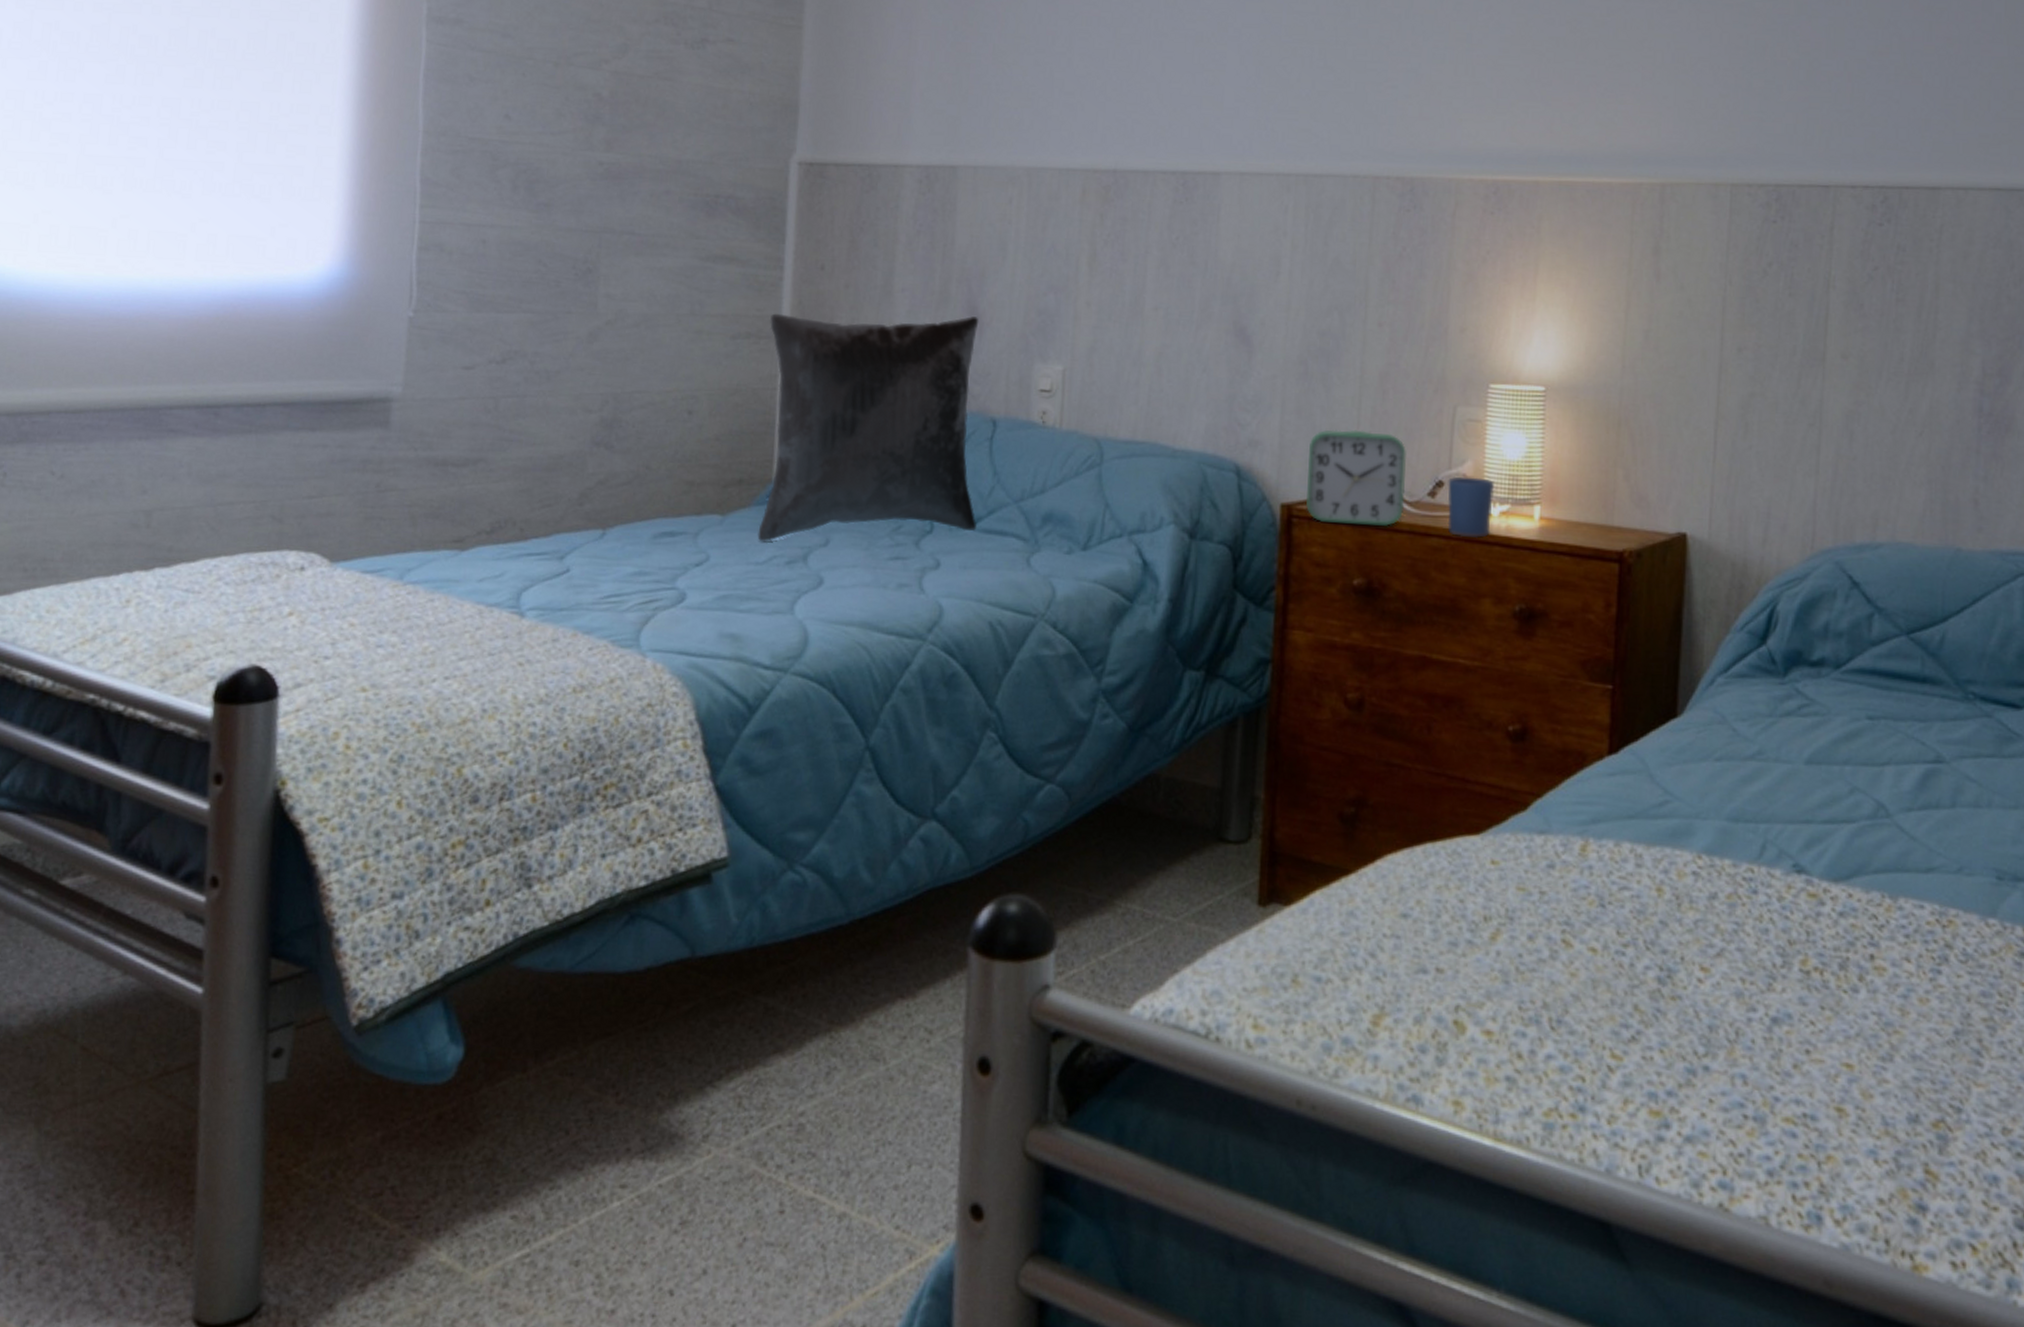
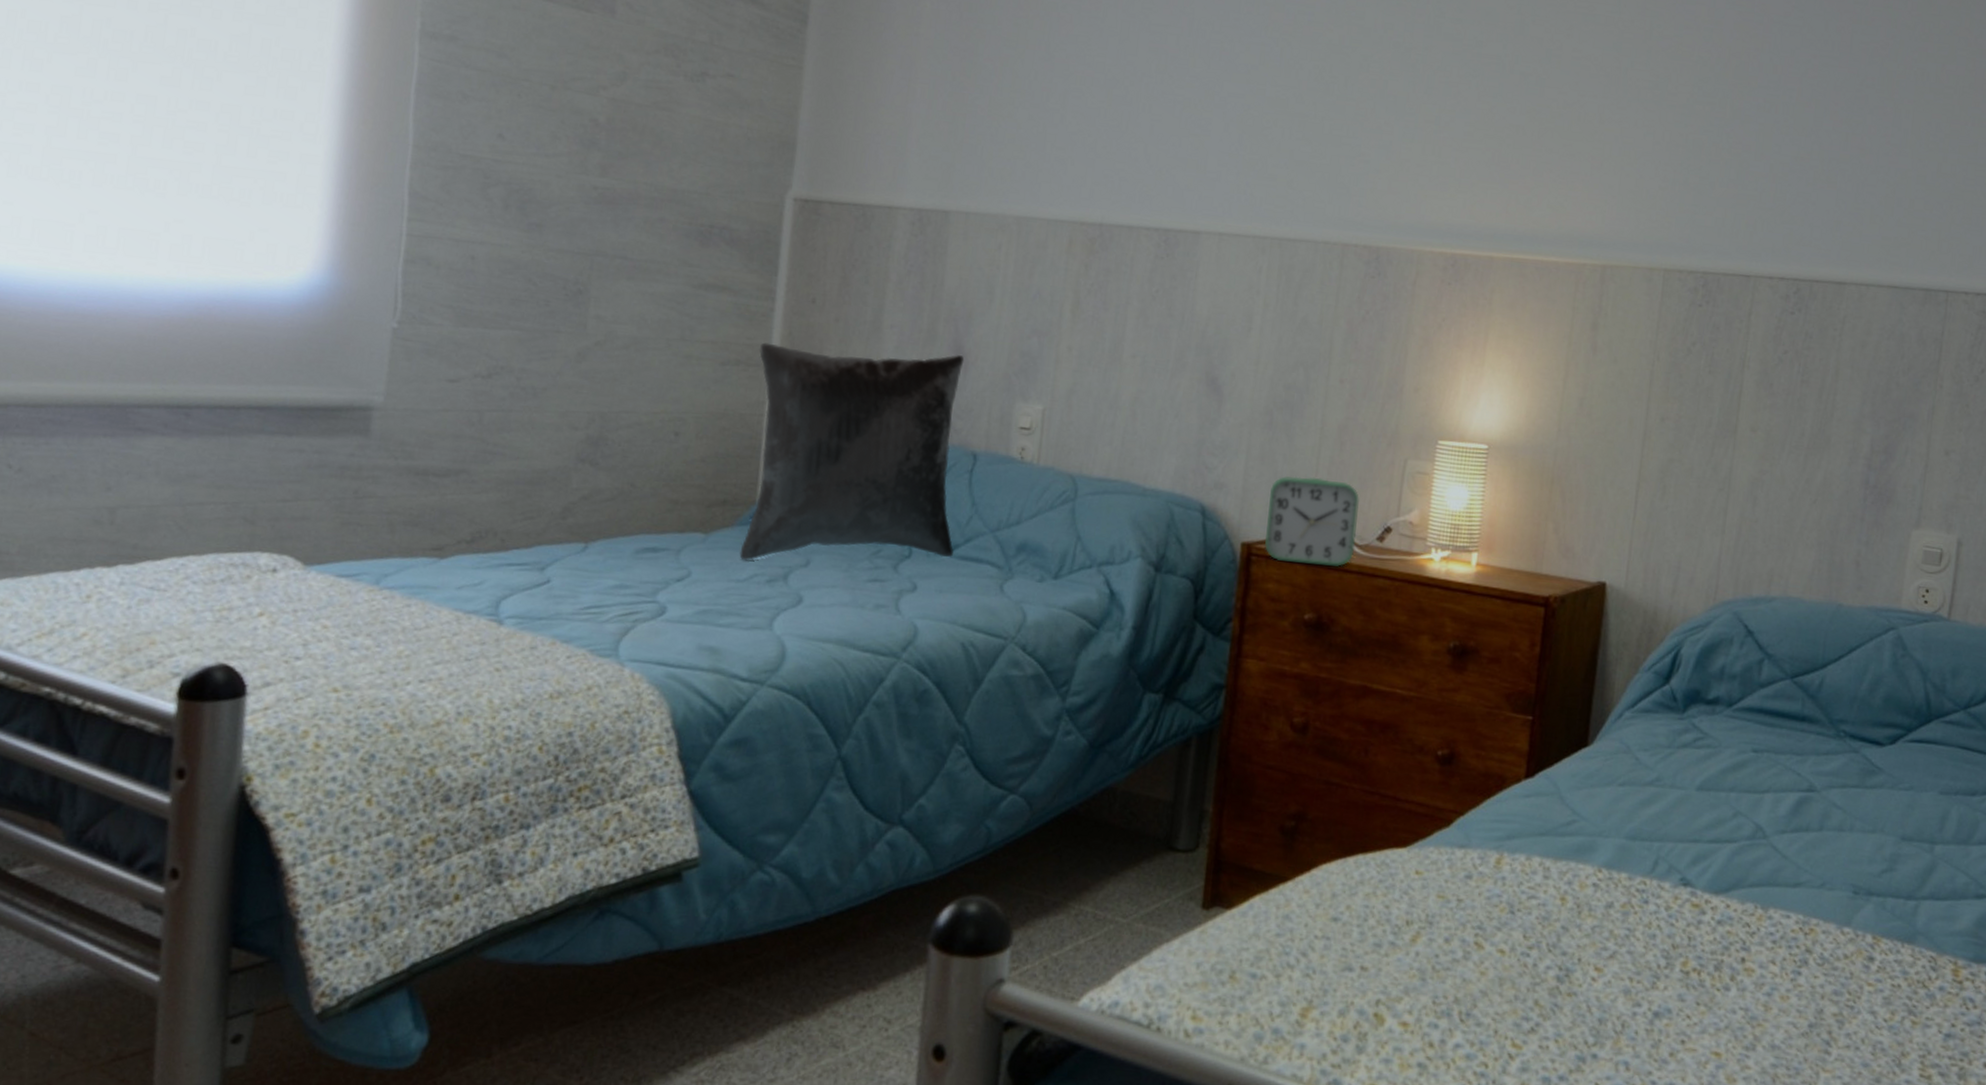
mug: present [1447,476,1495,539] -> none [1393,523,1438,581]

